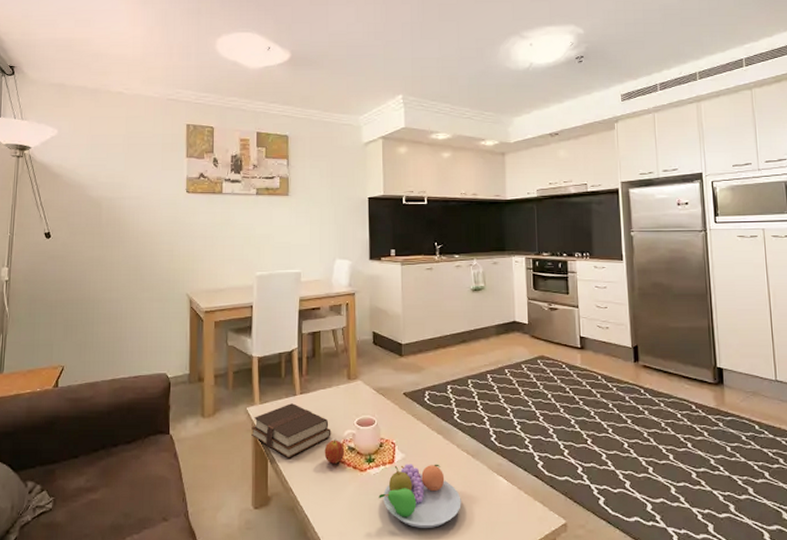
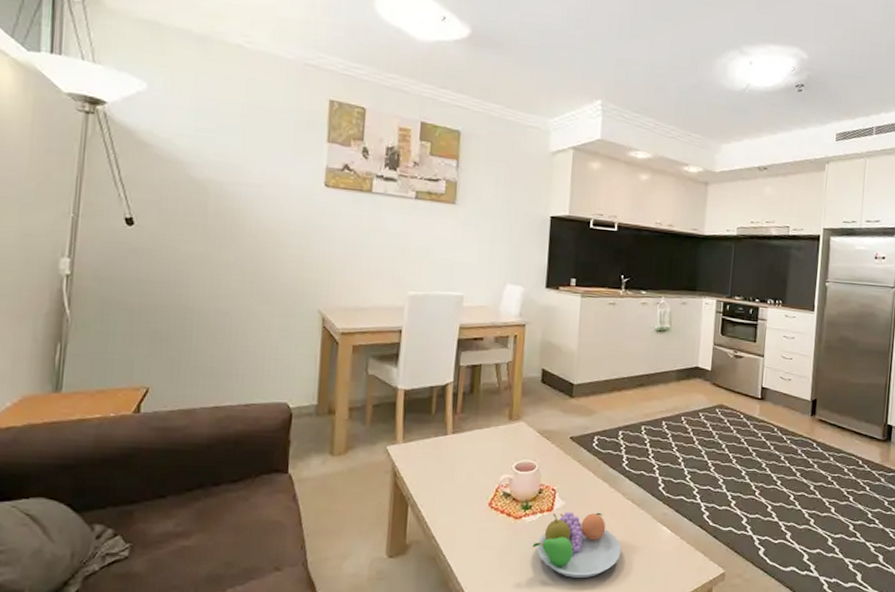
bible: present [251,403,331,458] -> none [390,443,486,504]
fruit: present [324,438,345,464] -> none [475,483,499,510]

